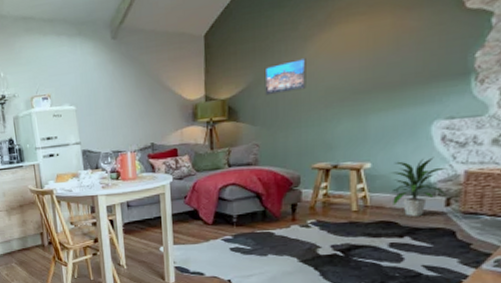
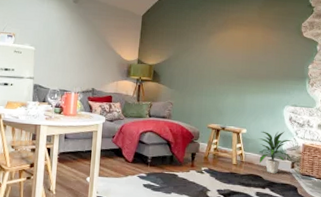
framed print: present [264,57,306,96] -> none [180,46,209,69]

